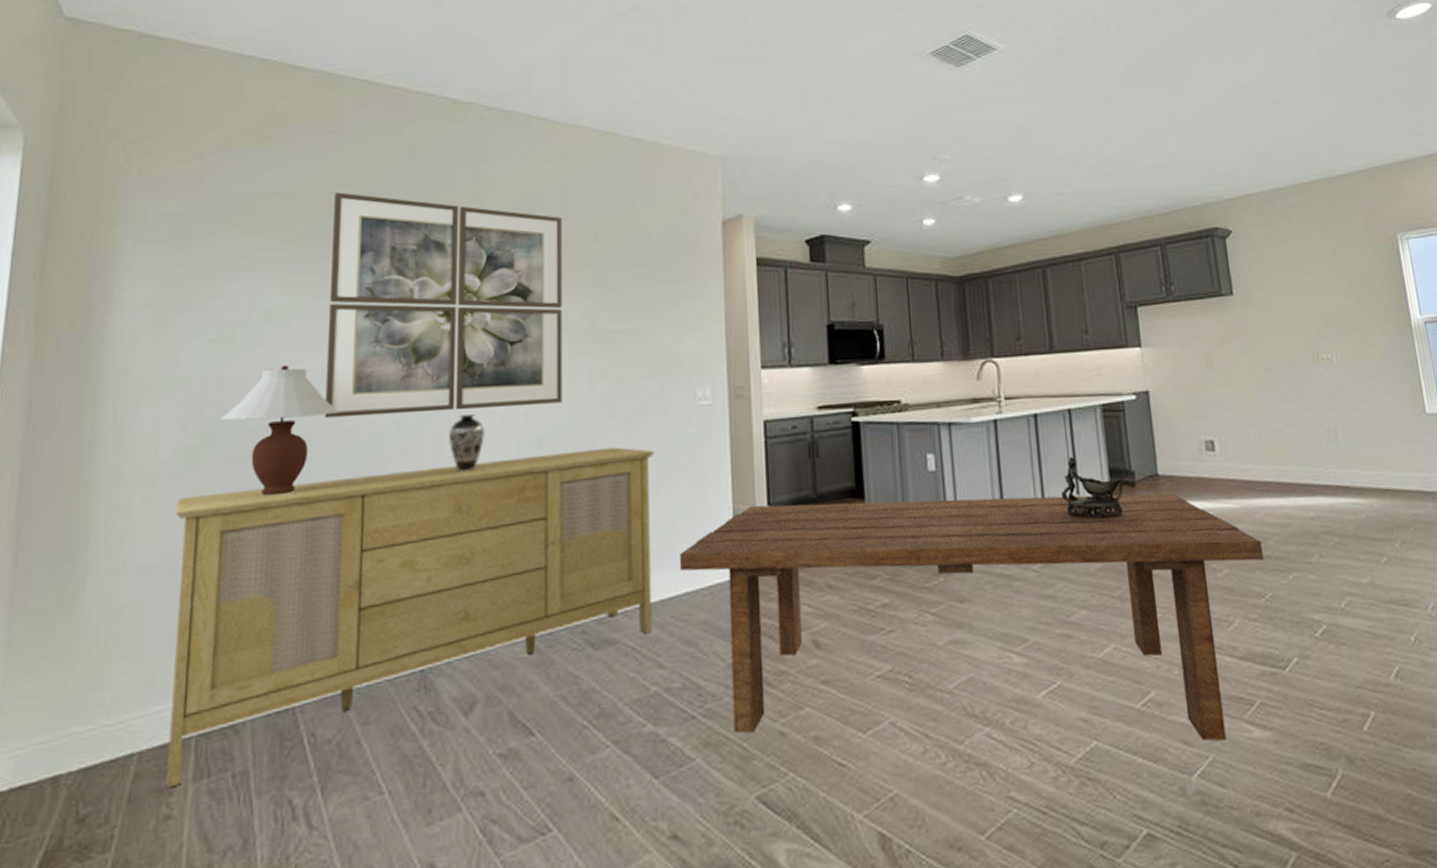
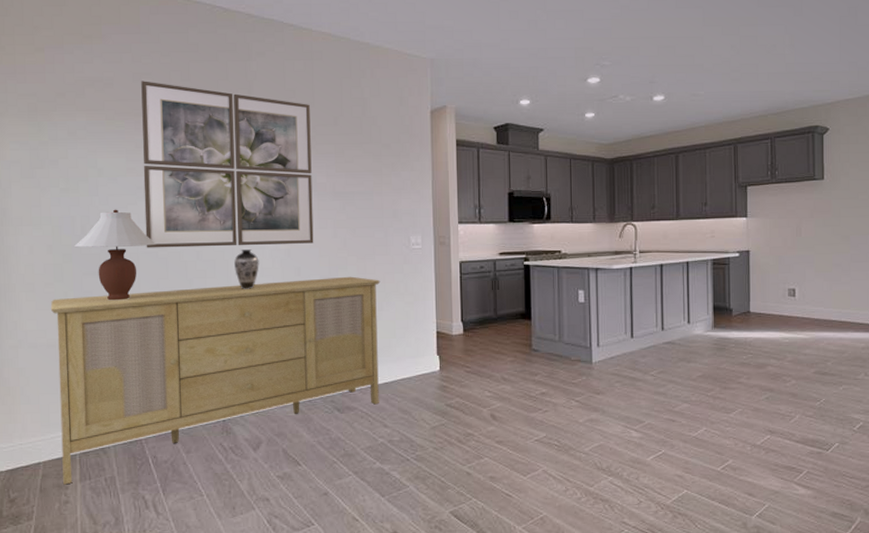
dining table: present [680,493,1263,741] -> none [399,321,822,495]
decorative bowl: present [1062,457,1137,520] -> none [677,296,733,342]

